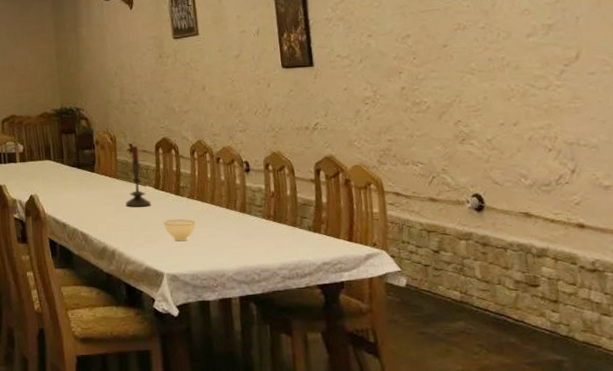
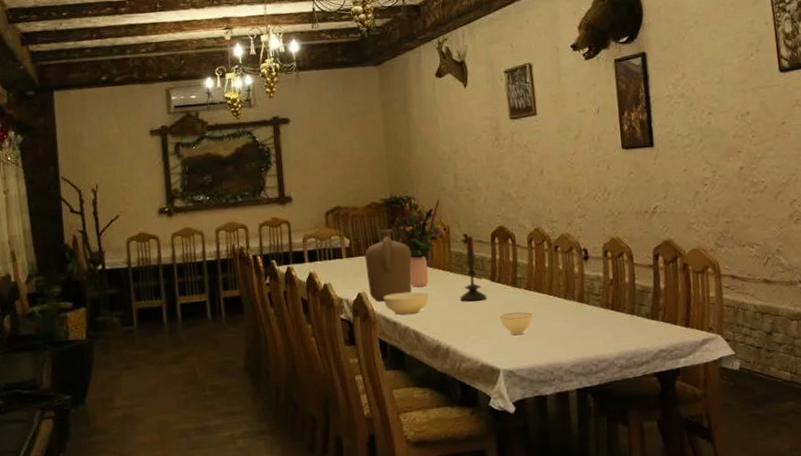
water jug: none [37,137,81,204] -> present [364,228,412,302]
bowl: none [53,196,96,217] -> present [382,291,429,315]
bouquet: none [59,110,111,192] -> present [389,199,444,287]

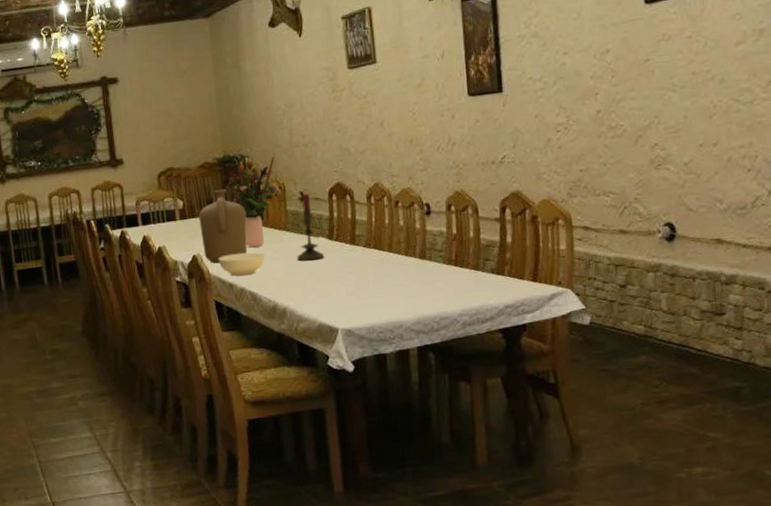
bowl: present [499,311,534,336] -> none [338,269,373,295]

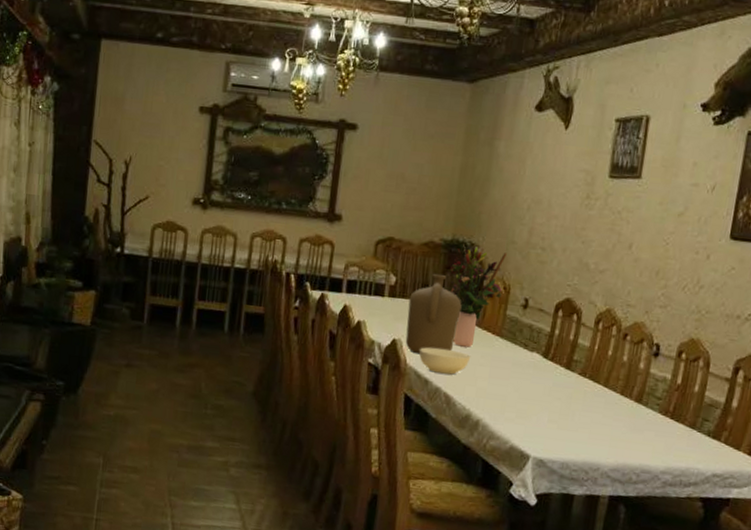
candle: present [297,192,325,261] -> none [504,300,535,377]

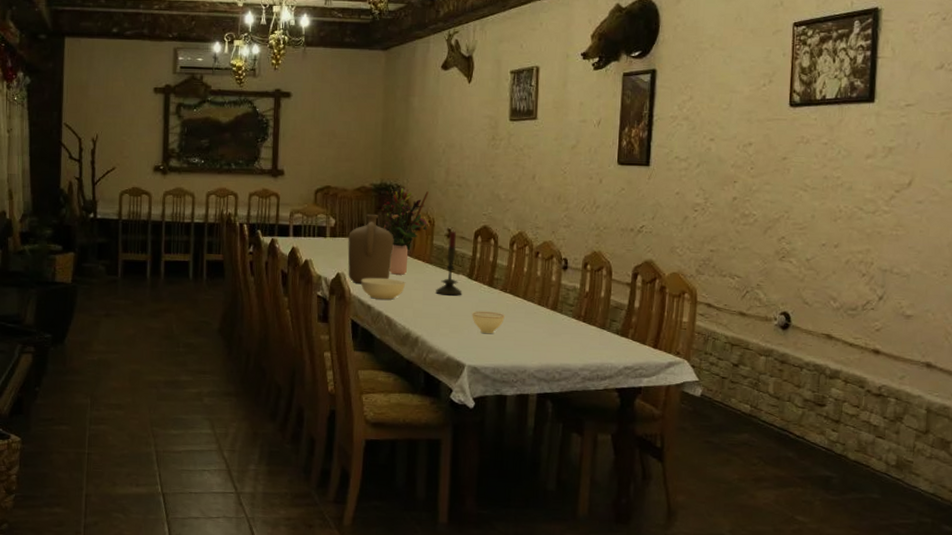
candle: none [504,300,535,377] -> present [436,229,463,296]
bowl: none [543,395,582,424] -> present [472,310,506,334]

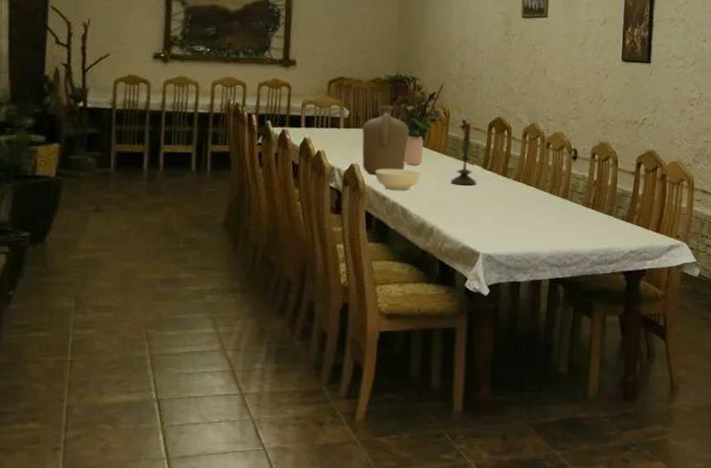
bowl: present [472,310,506,334] -> none [486,200,519,223]

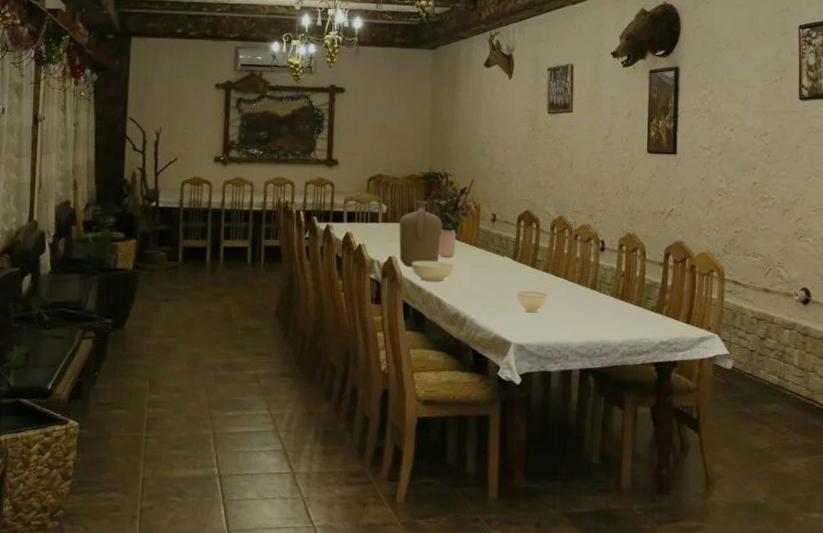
candle: present [451,121,477,186] -> none [482,214,508,277]
bowl: none [486,200,519,223] -> present [517,290,549,313]

